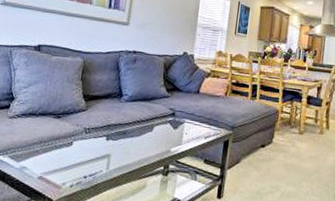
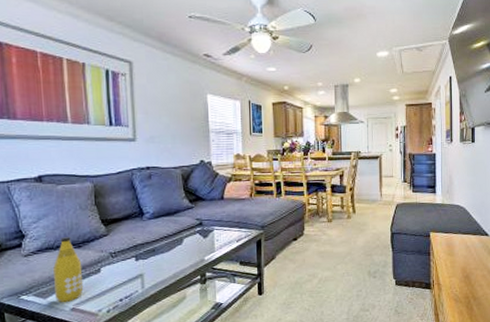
bottle: none [27,105,58,170] -> present [52,236,84,302]

